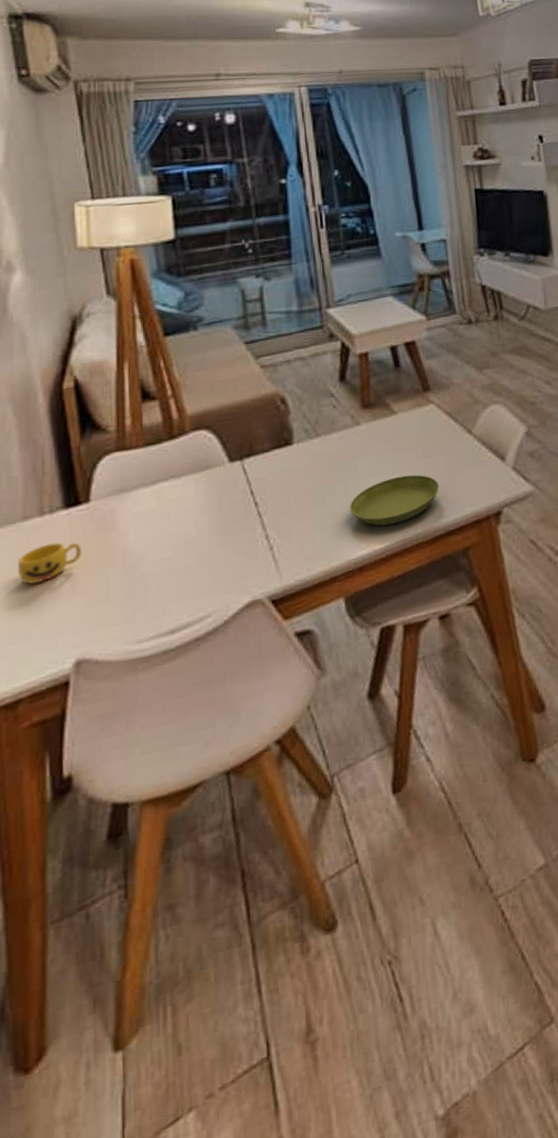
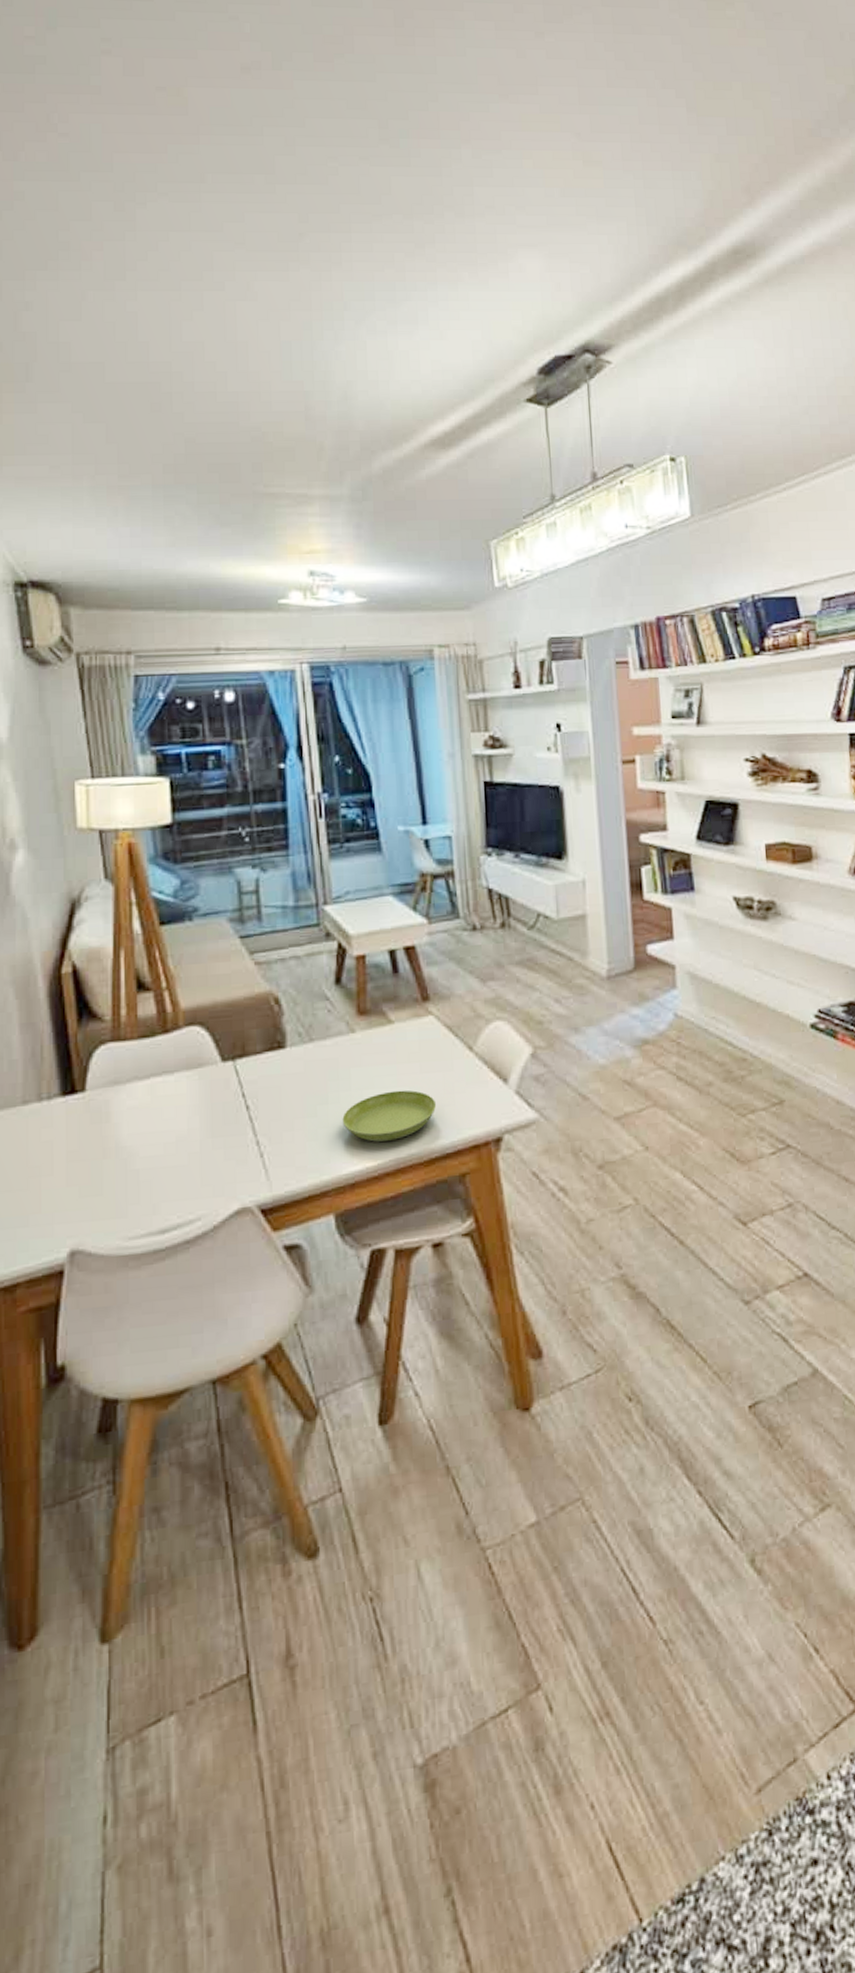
cup: present [17,542,83,585] -> none [16,1129,78,1170]

